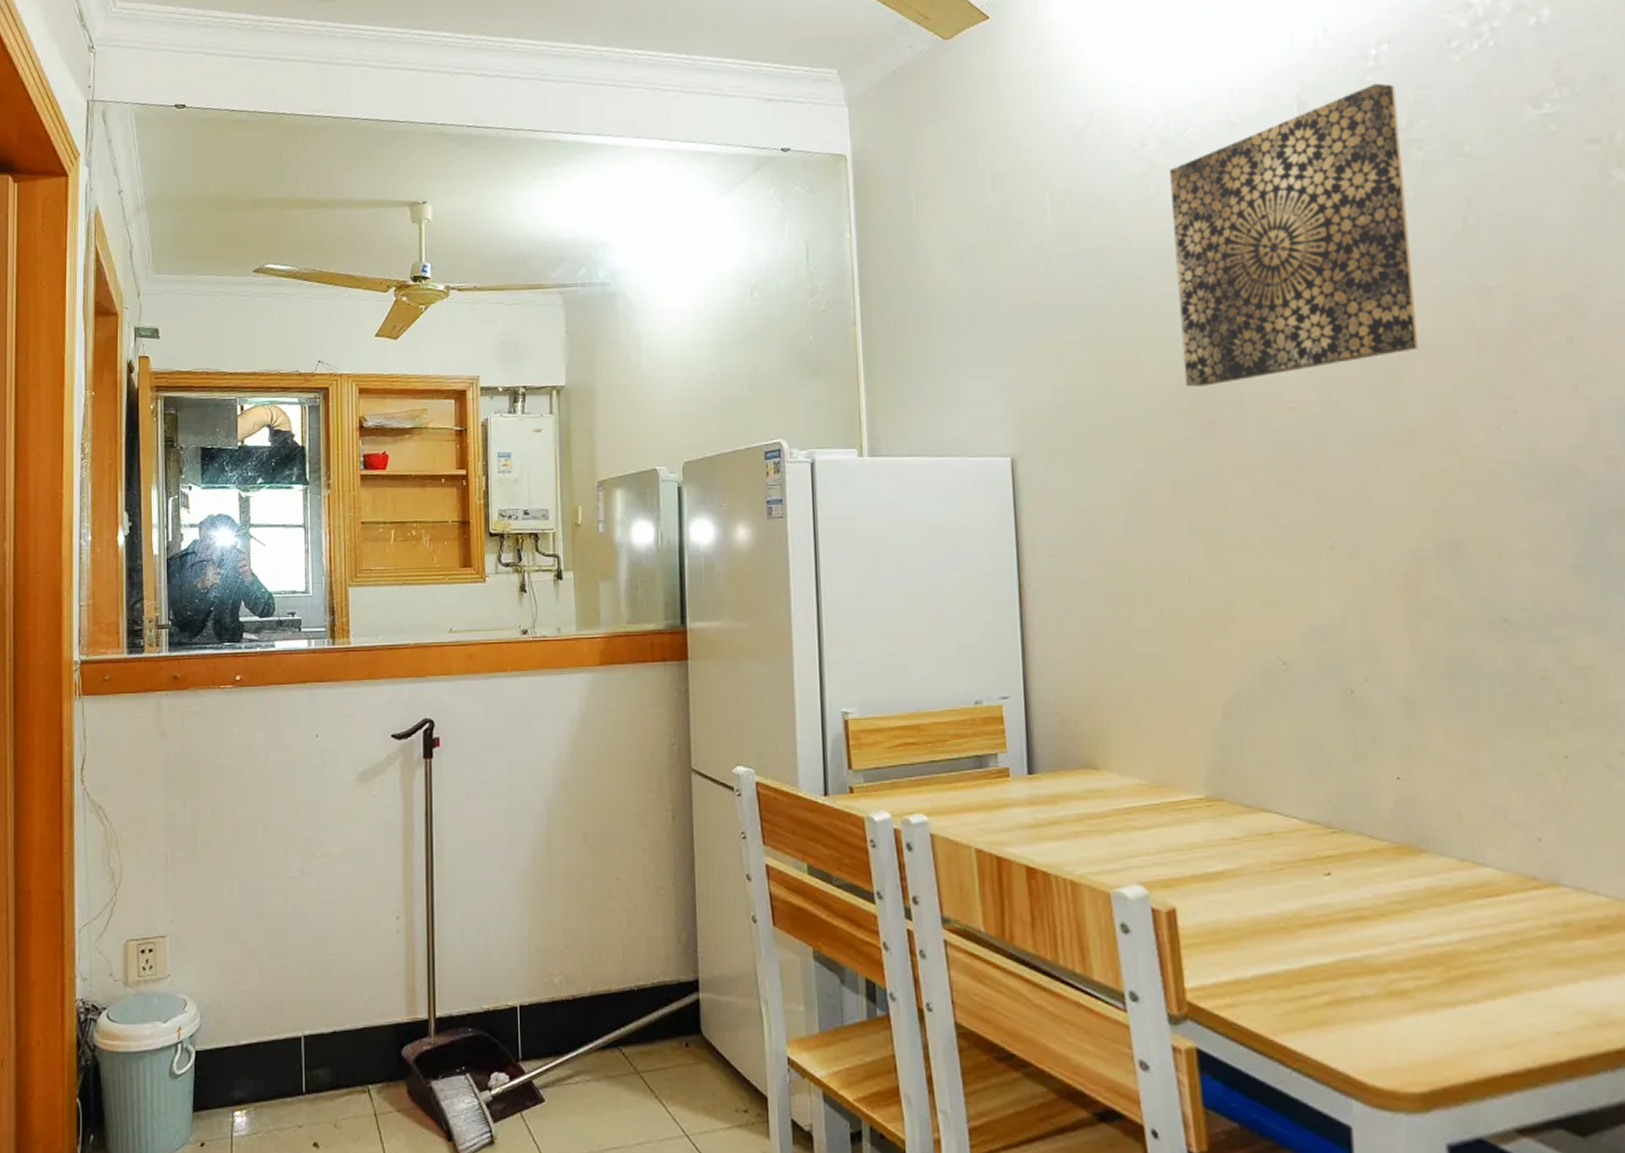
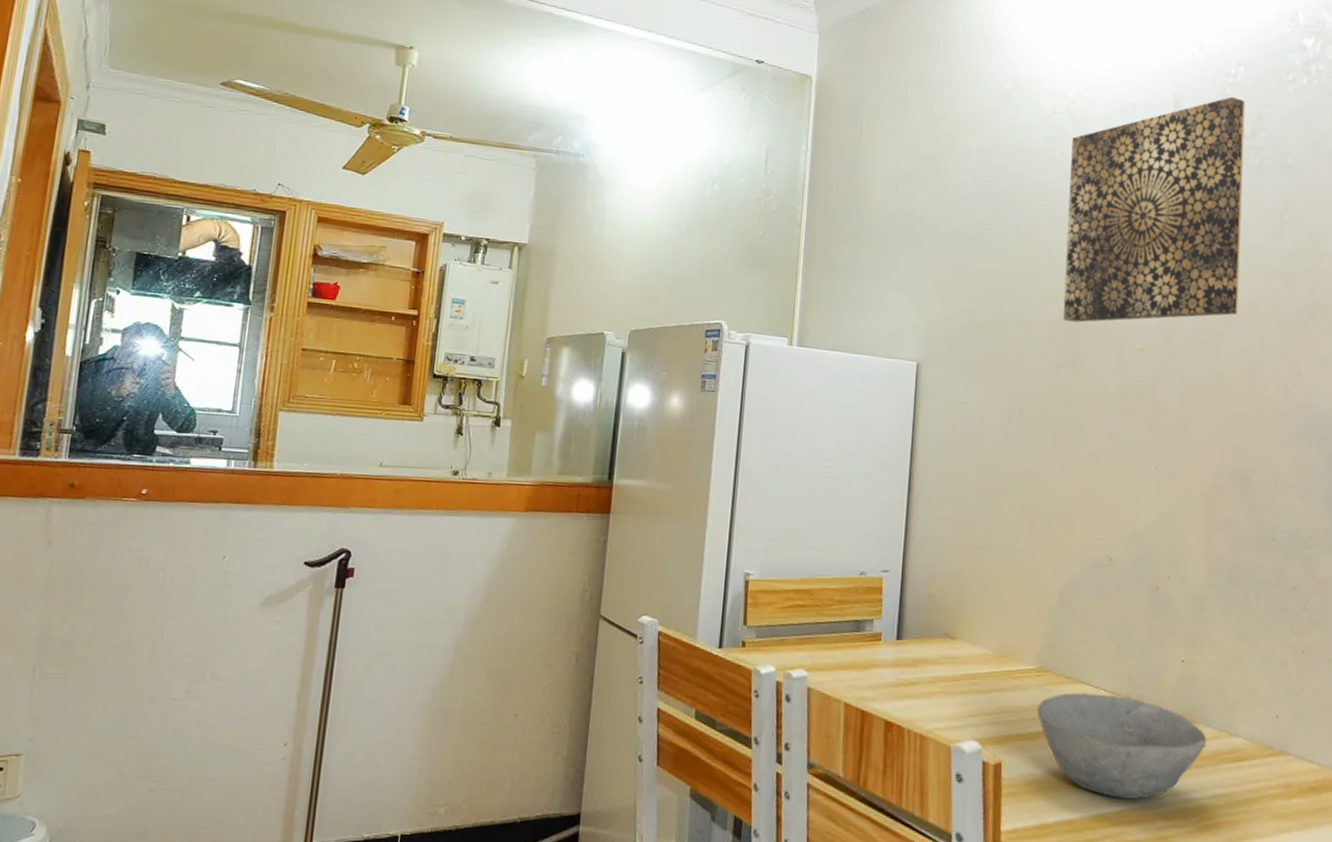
bowl: none [1212,823,1445,948] -> present [1037,693,1207,800]

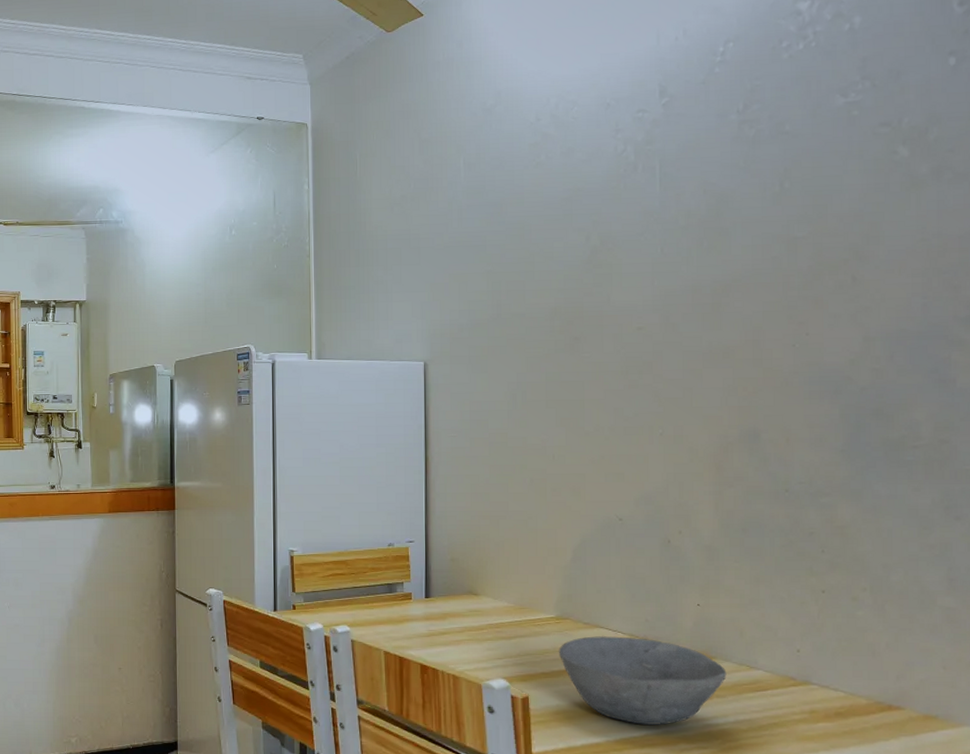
wall art: present [1063,96,1245,323] -> none [557,74,738,310]

